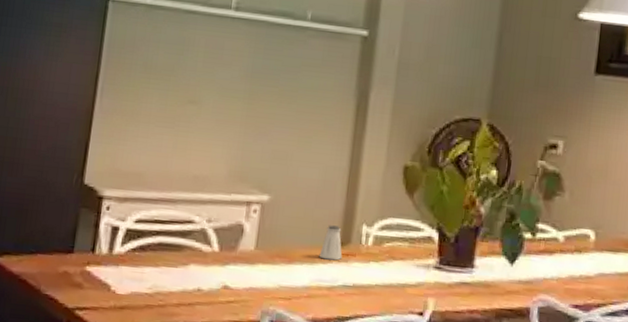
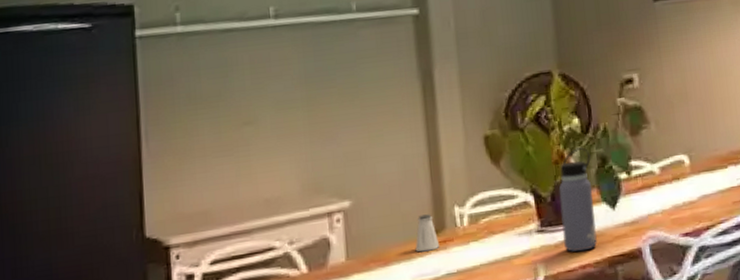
water bottle: none [457,198,501,297] -> present [558,147,597,252]

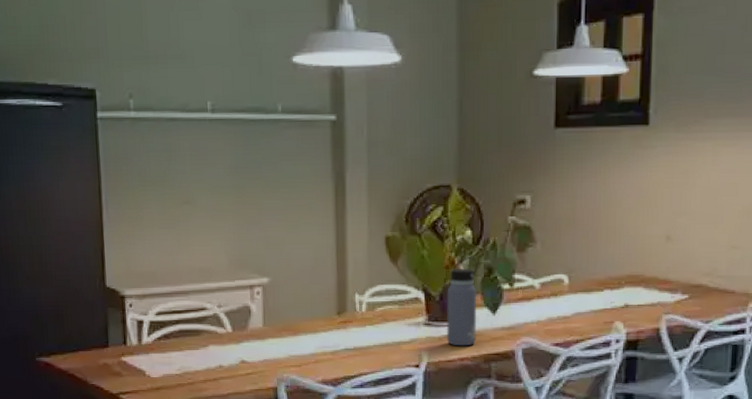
saltshaker: present [415,214,440,252] -> none [320,297,341,328]

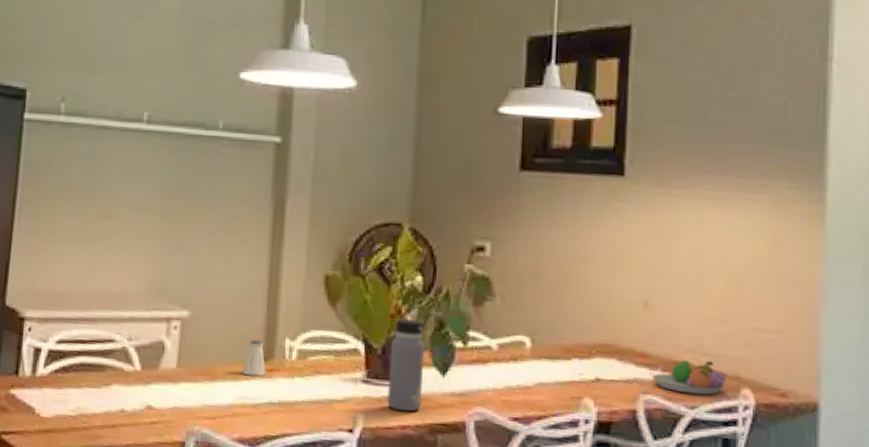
saltshaker: none [320,297,341,328] -> present [242,339,266,377]
fruit bowl: none [673,281,737,311] -> present [652,360,726,395]

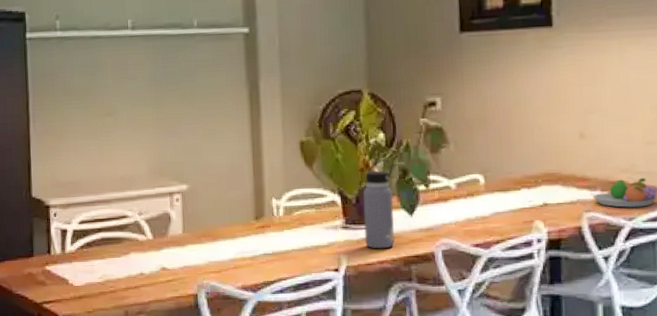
saltshaker: present [242,339,266,377] -> none [238,203,259,233]

